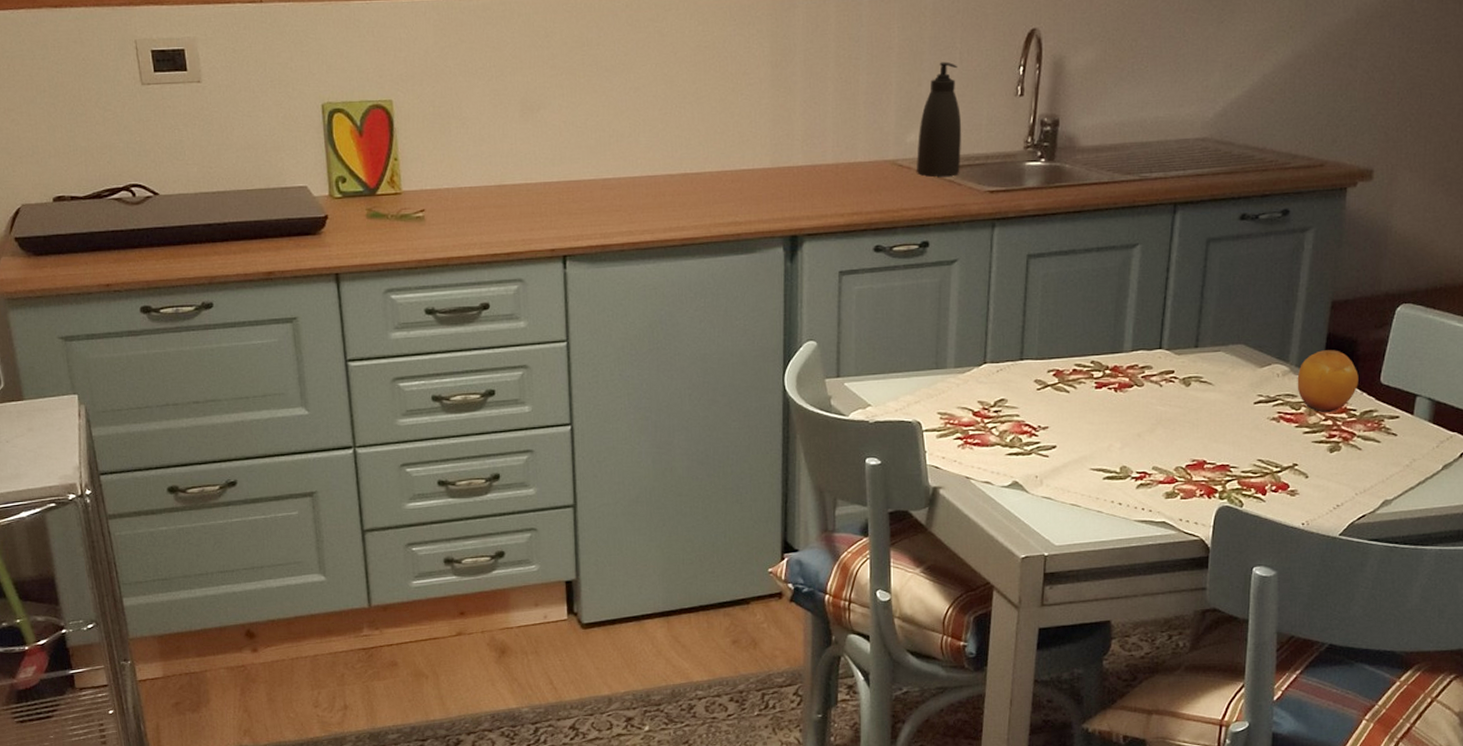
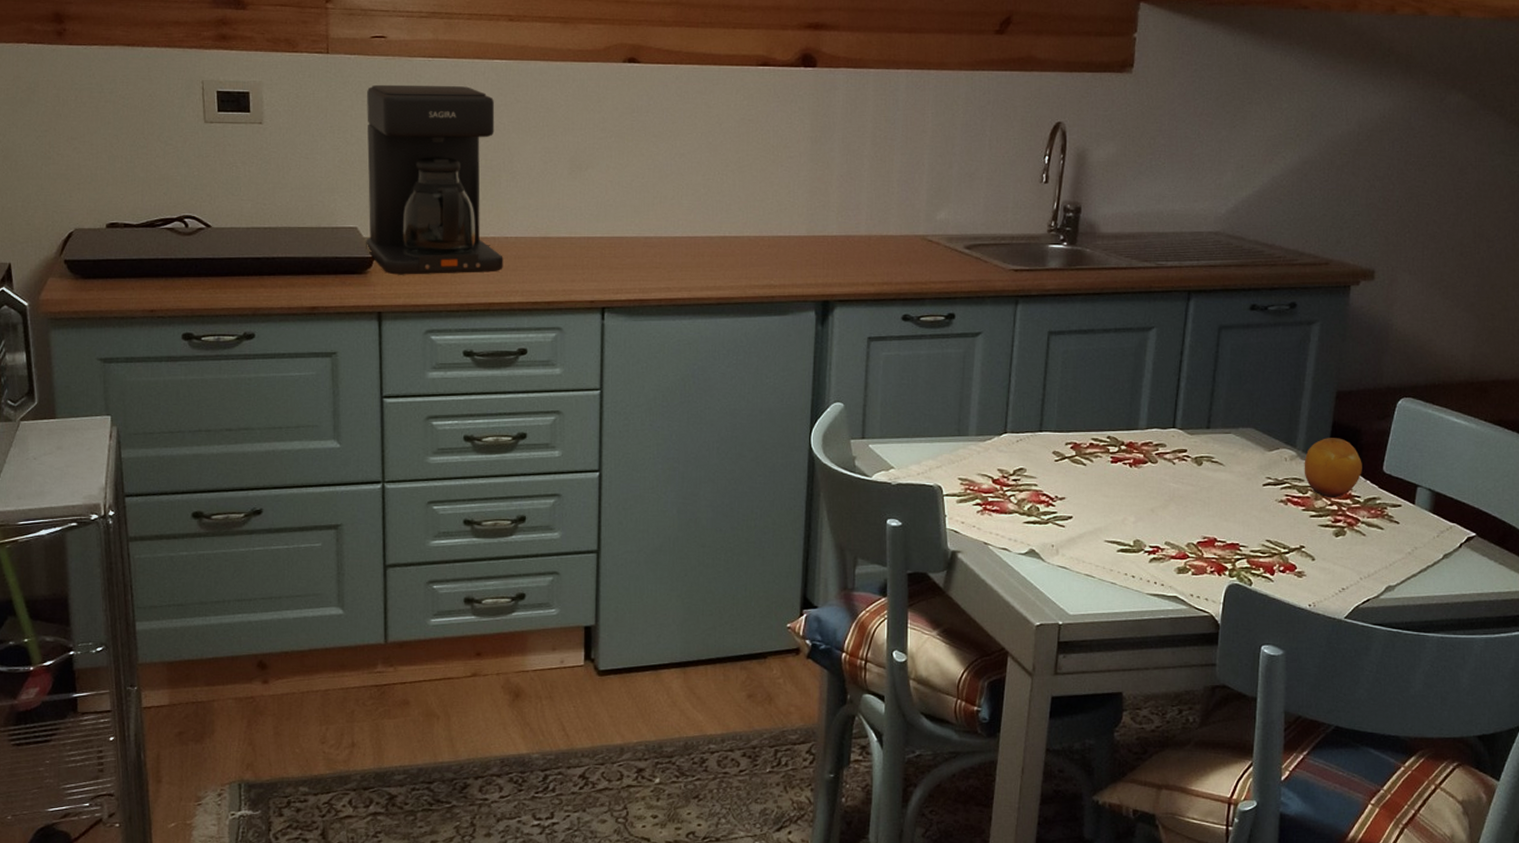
coffee maker: none [305,29,459,234] -> present [366,84,503,275]
soap dispenser: present [917,61,961,177] -> none [946,147,988,253]

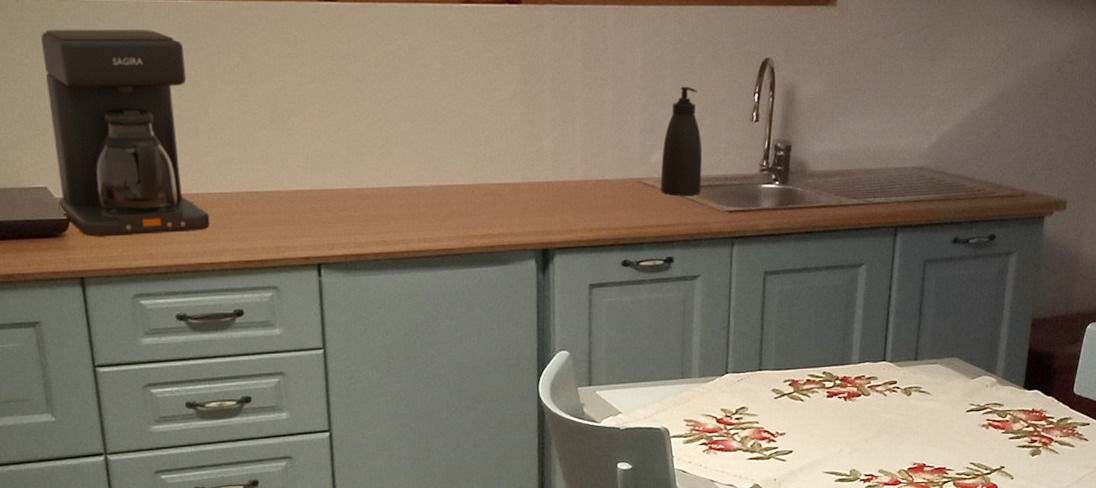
soap dispenser: none [946,147,988,253] -> present [661,86,702,196]
fruit: present [1304,438,1362,497] -> none [1003,363,1055,420]

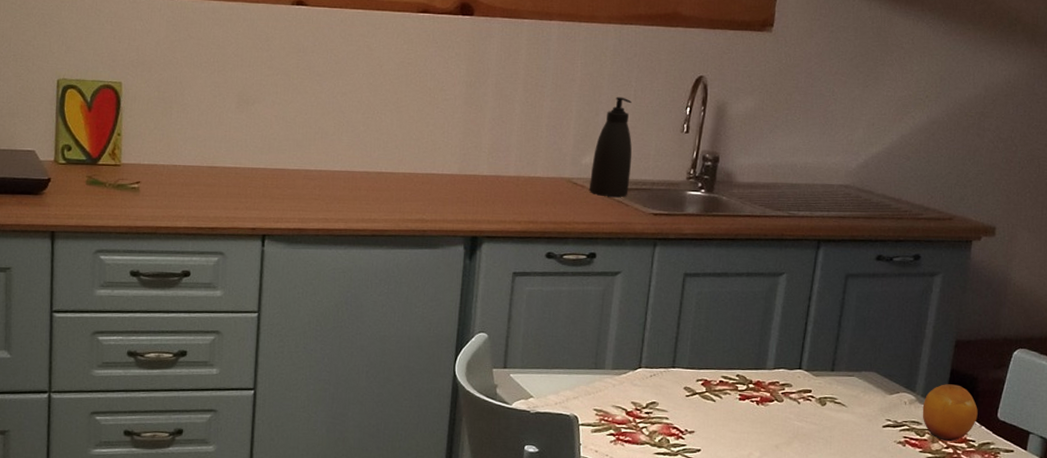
coffee maker: present [41,29,210,237] -> none [42,17,172,198]
fruit: none [1003,363,1055,420] -> present [922,384,978,441]

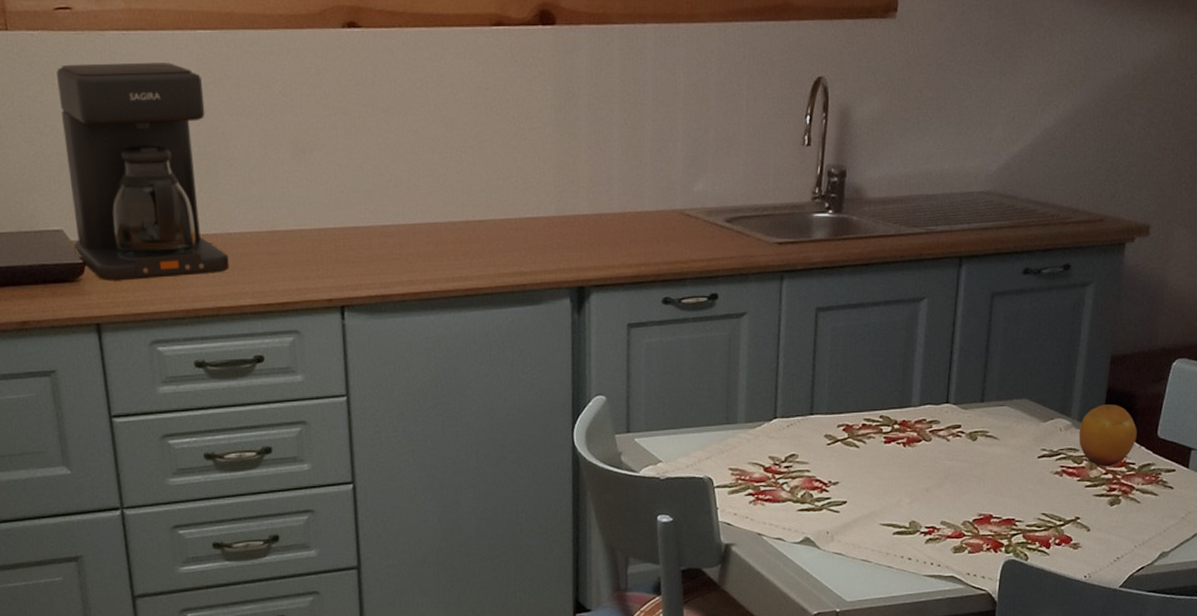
coffee maker: none [42,17,172,198] -> present [56,62,229,281]
soap dispenser: present [589,96,632,197] -> none [704,109,749,227]

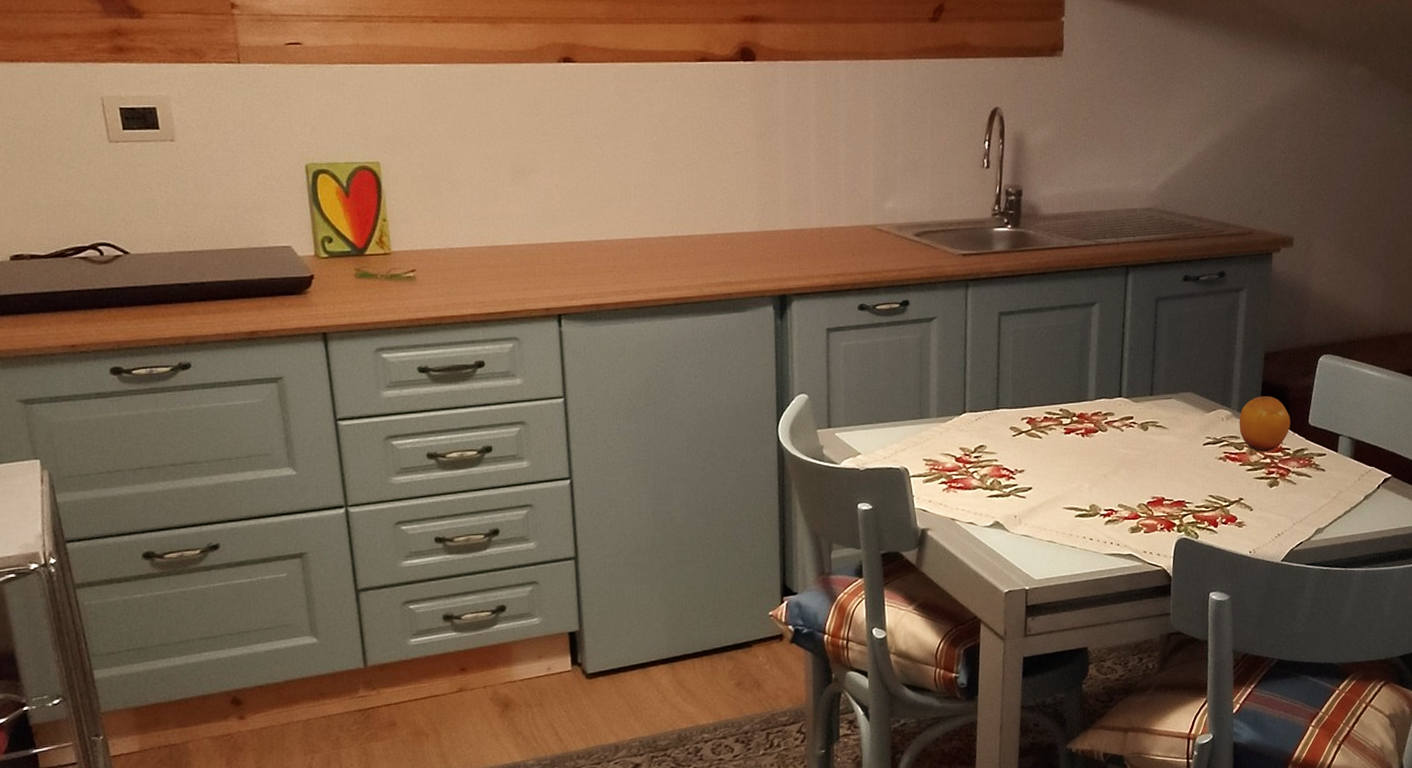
coffee maker: present [56,62,229,281] -> none [287,93,452,294]

